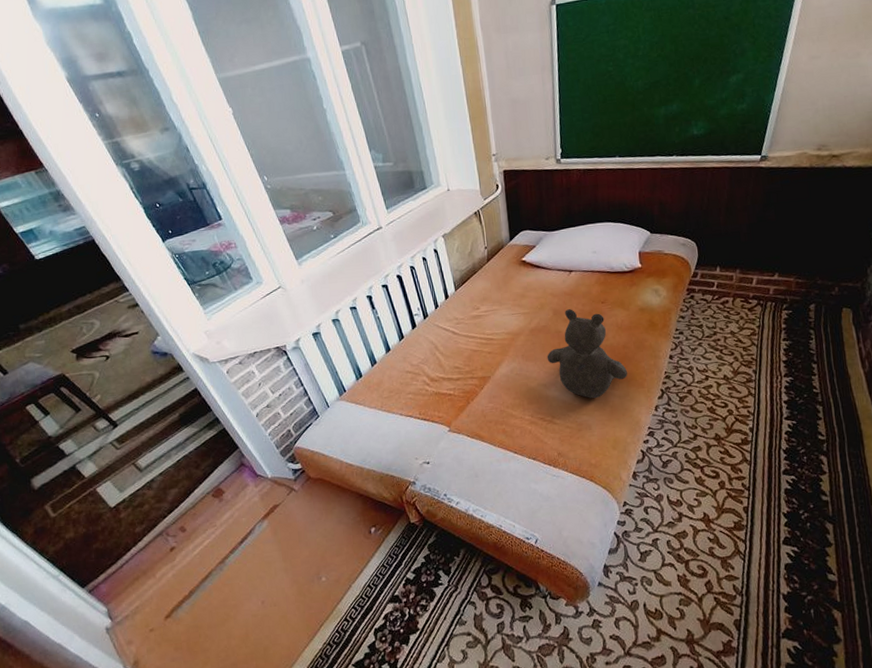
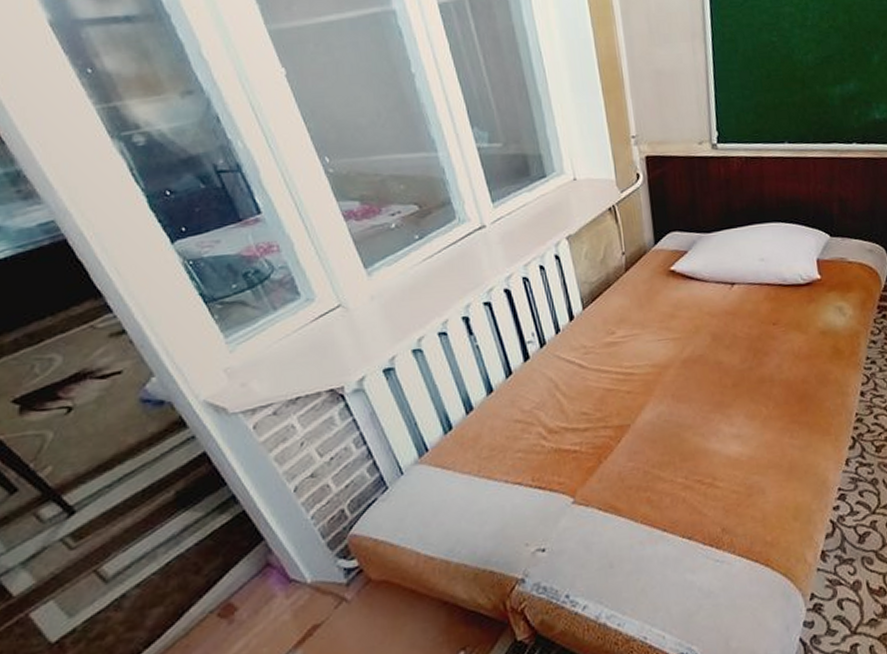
teddy bear: present [547,309,627,399] -> none [704,333,809,452]

